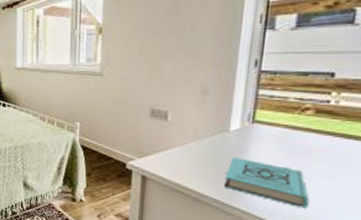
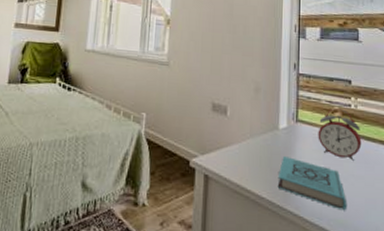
alarm clock: none [279,106,340,160] -> present [318,108,362,161]

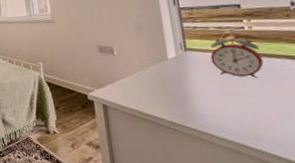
book: present [277,156,347,211] -> none [174,82,257,125]

